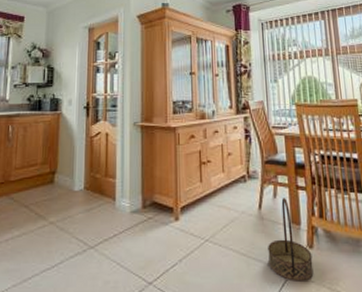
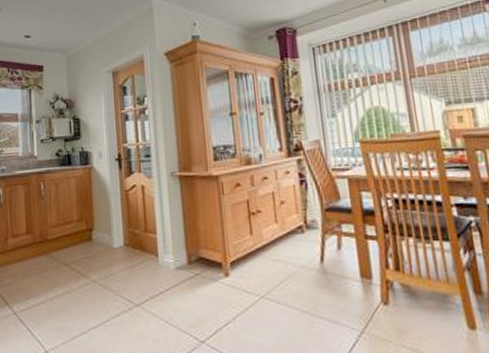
basket: present [268,198,314,282] -> none [333,249,391,341]

